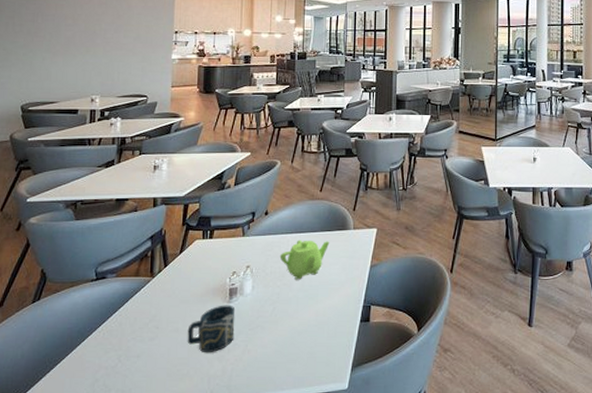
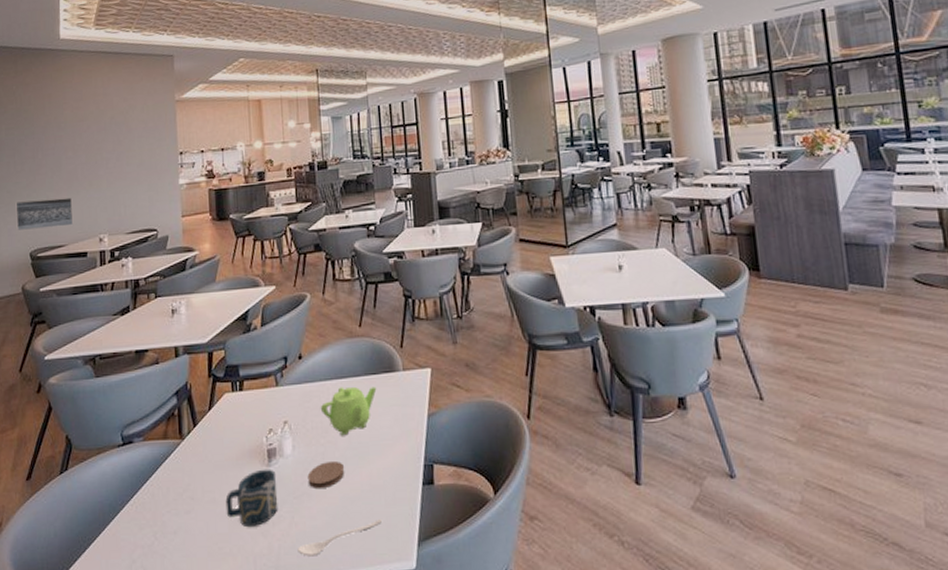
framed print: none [9,59,68,86] -> present [15,197,74,232]
spoon: none [248,348,323,378] -> present [297,518,382,557]
coaster: none [262,300,296,323] -> present [307,460,345,490]

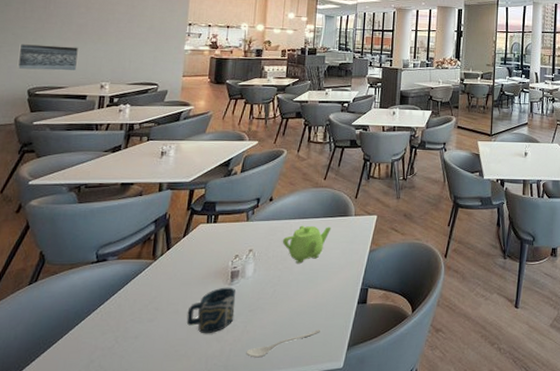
coaster: present [307,460,345,490] -> none [263,282,296,305]

